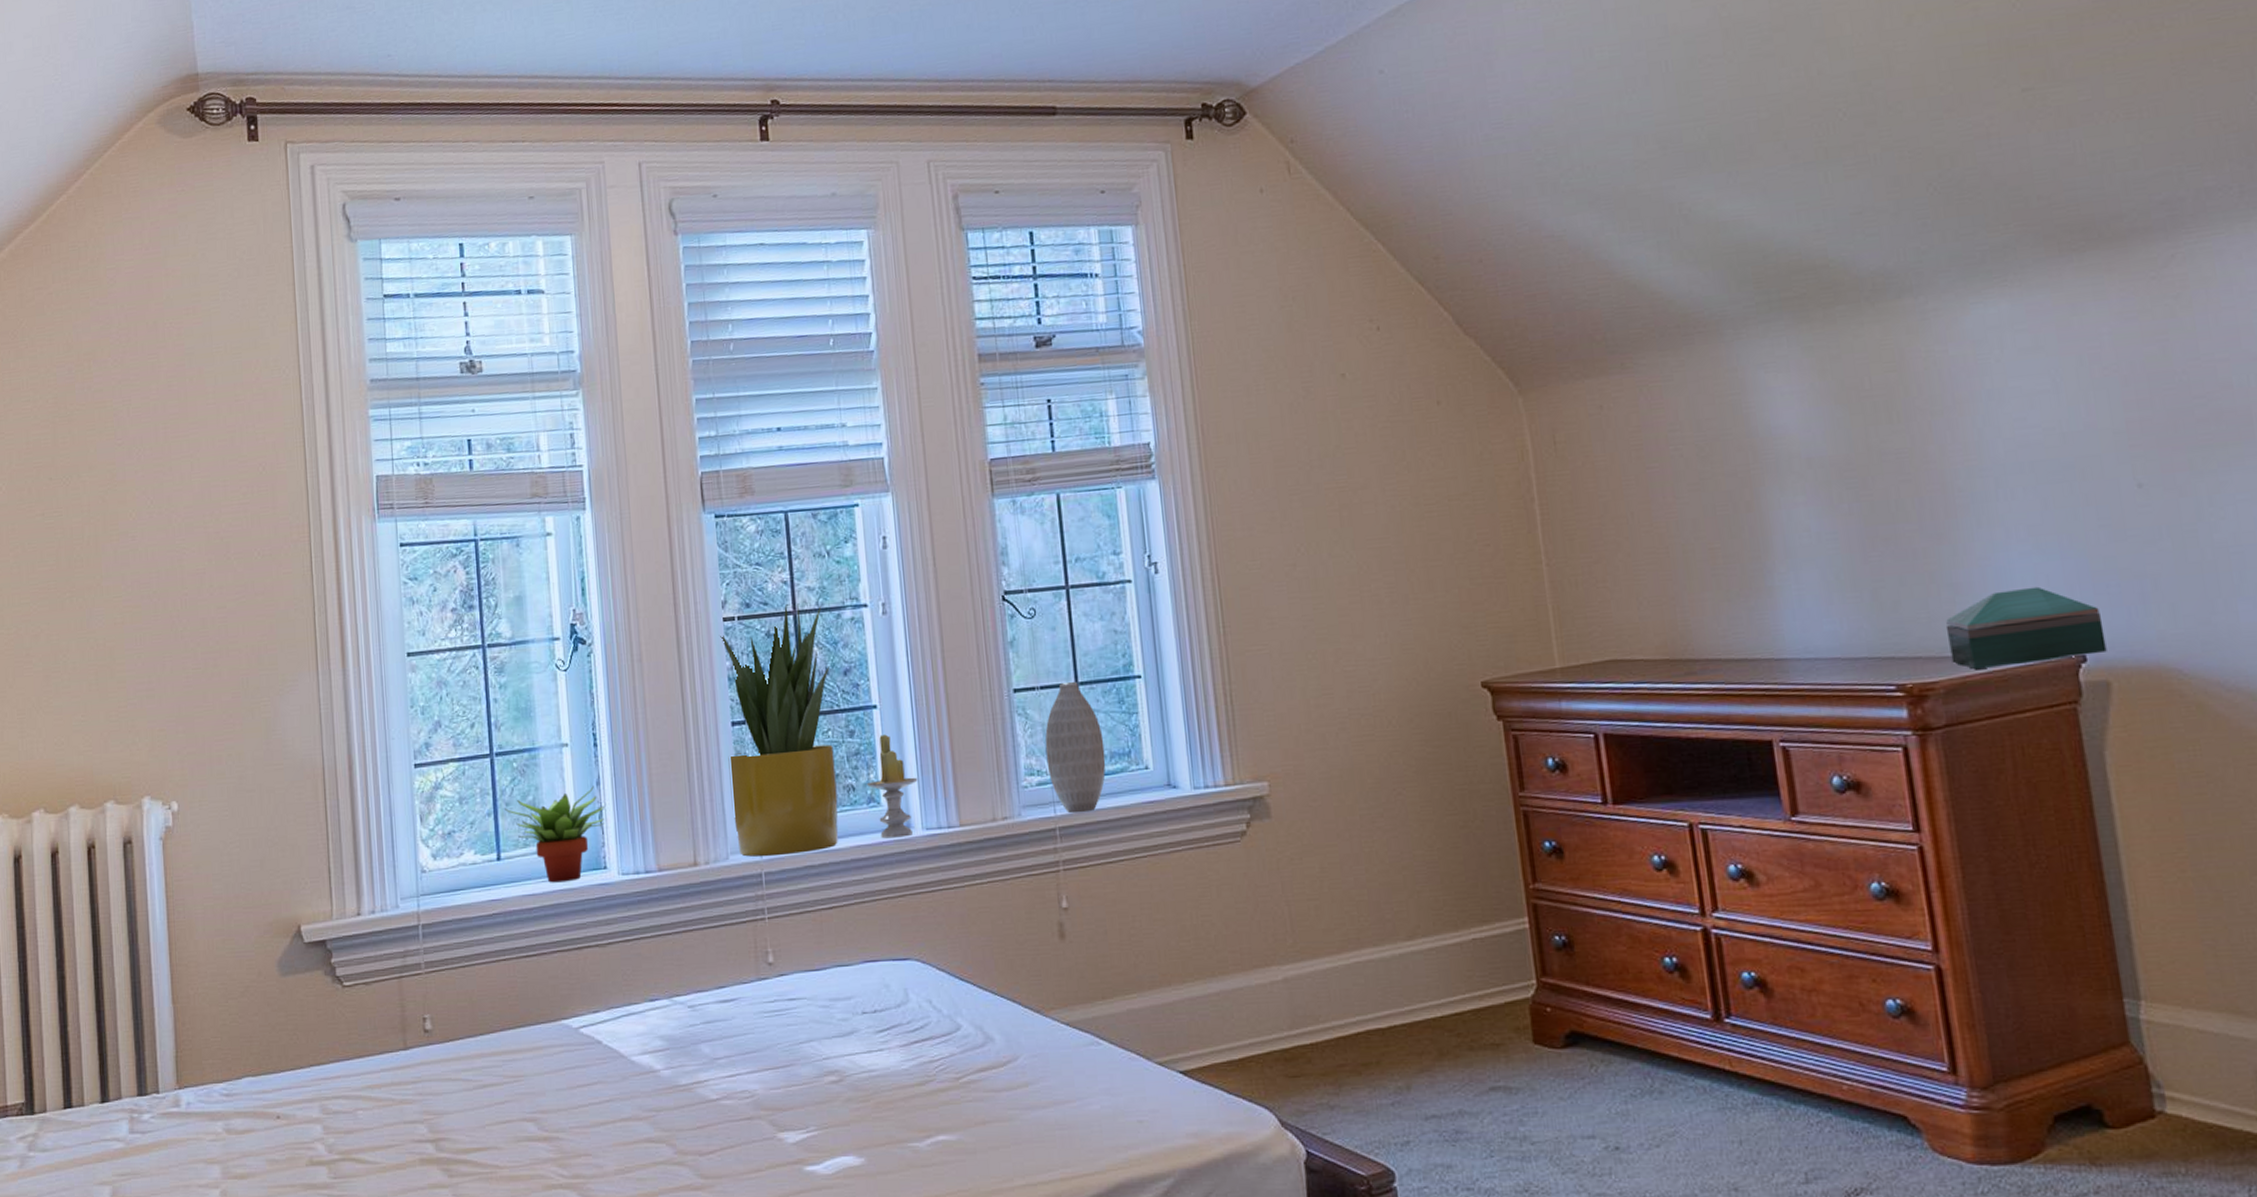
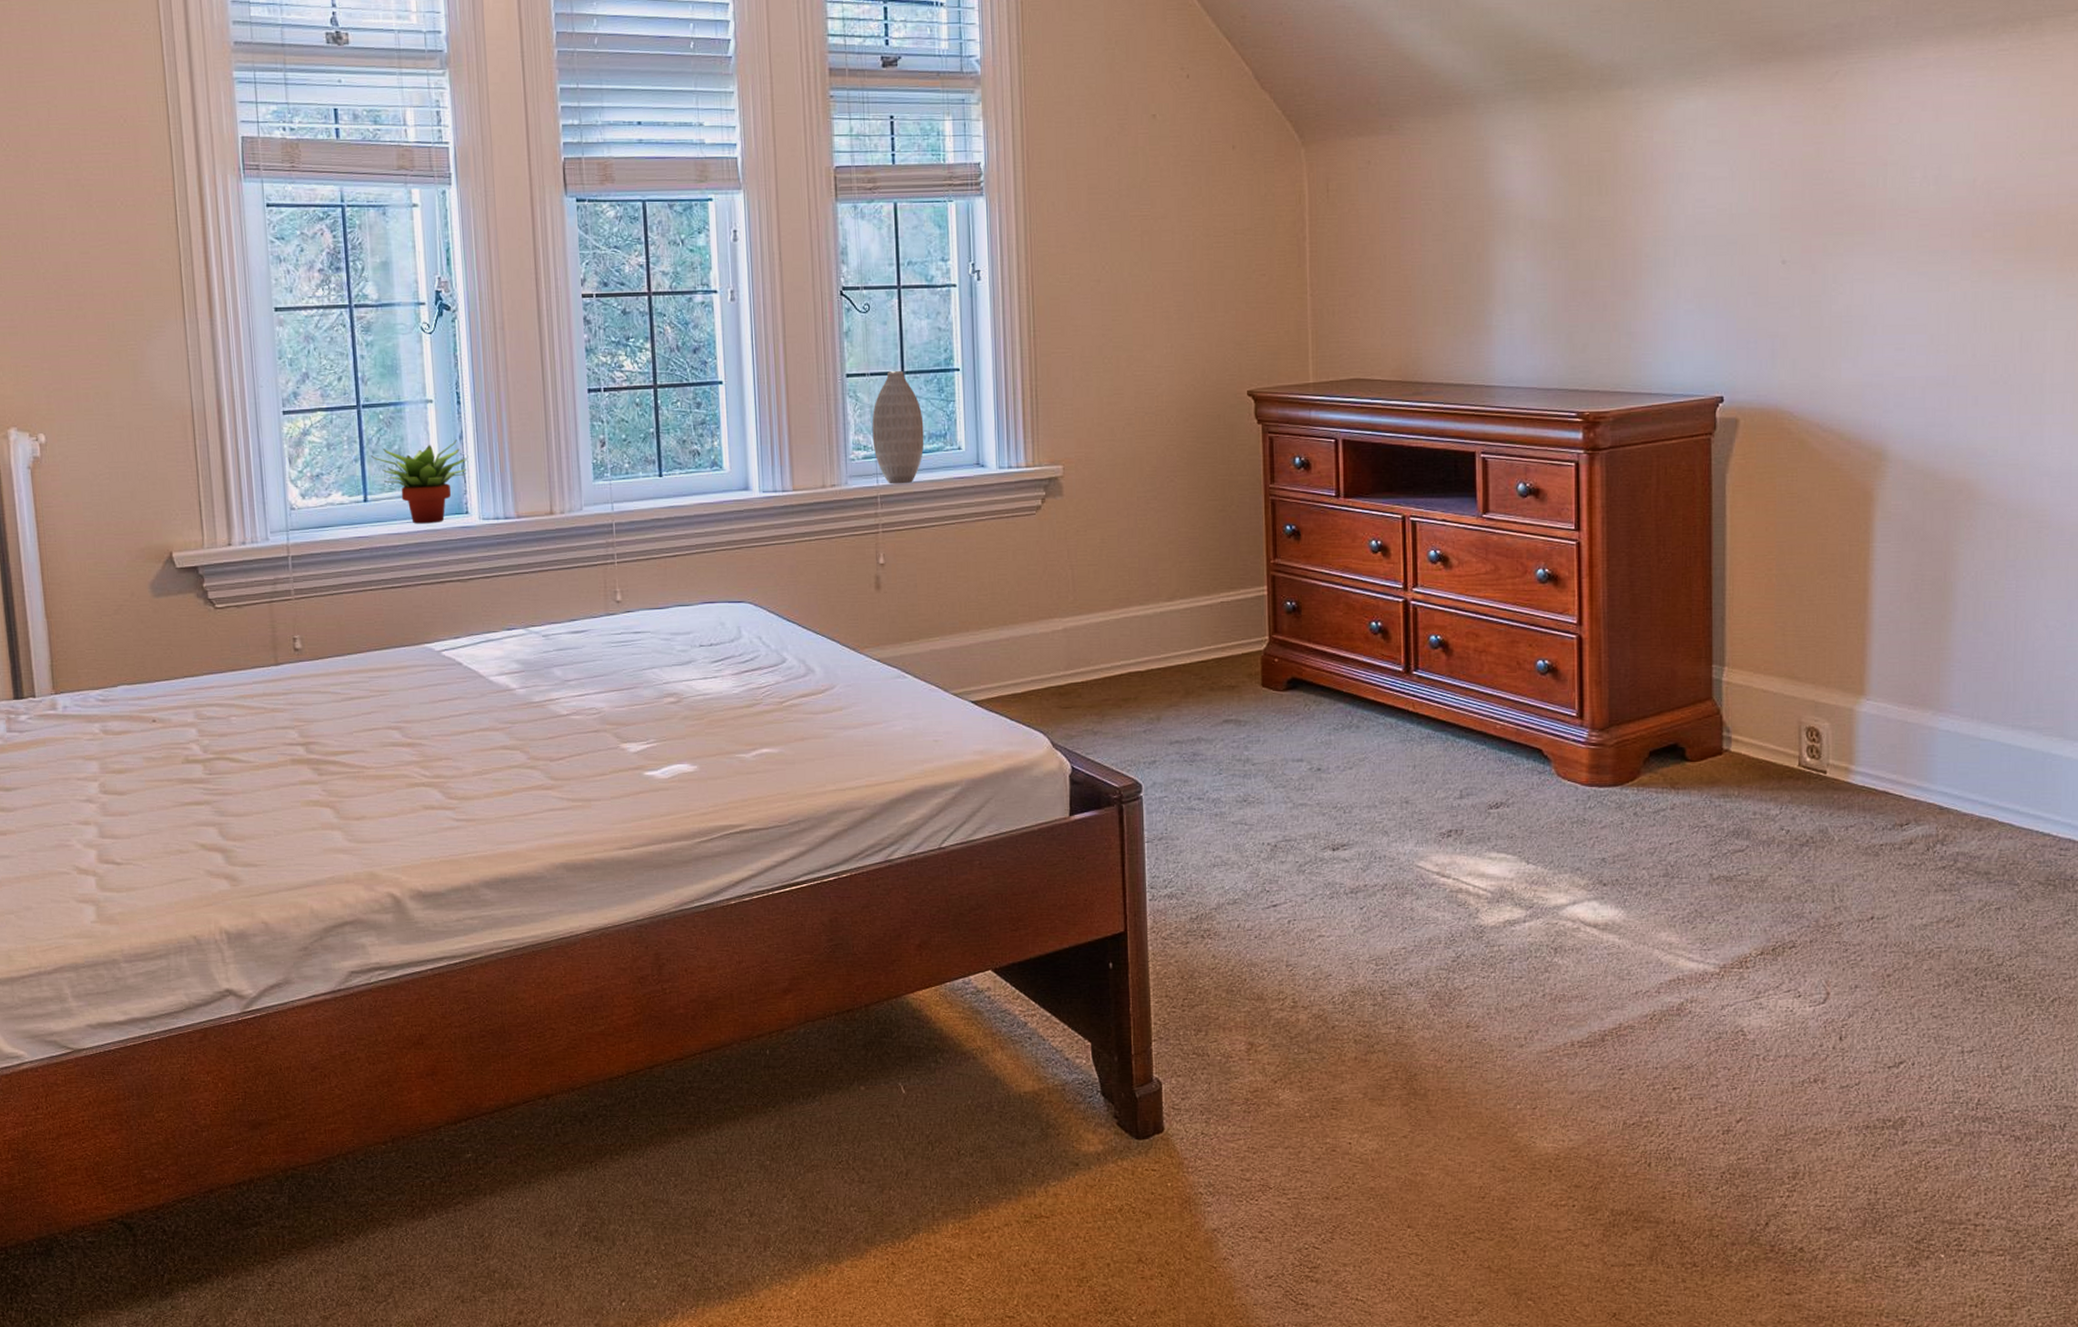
planter: present [720,603,839,858] -> none [579,286,684,510]
candle: present [866,734,918,839] -> none [711,407,757,498]
jewelry box: present [1945,586,2107,669] -> none [1621,339,1740,403]

